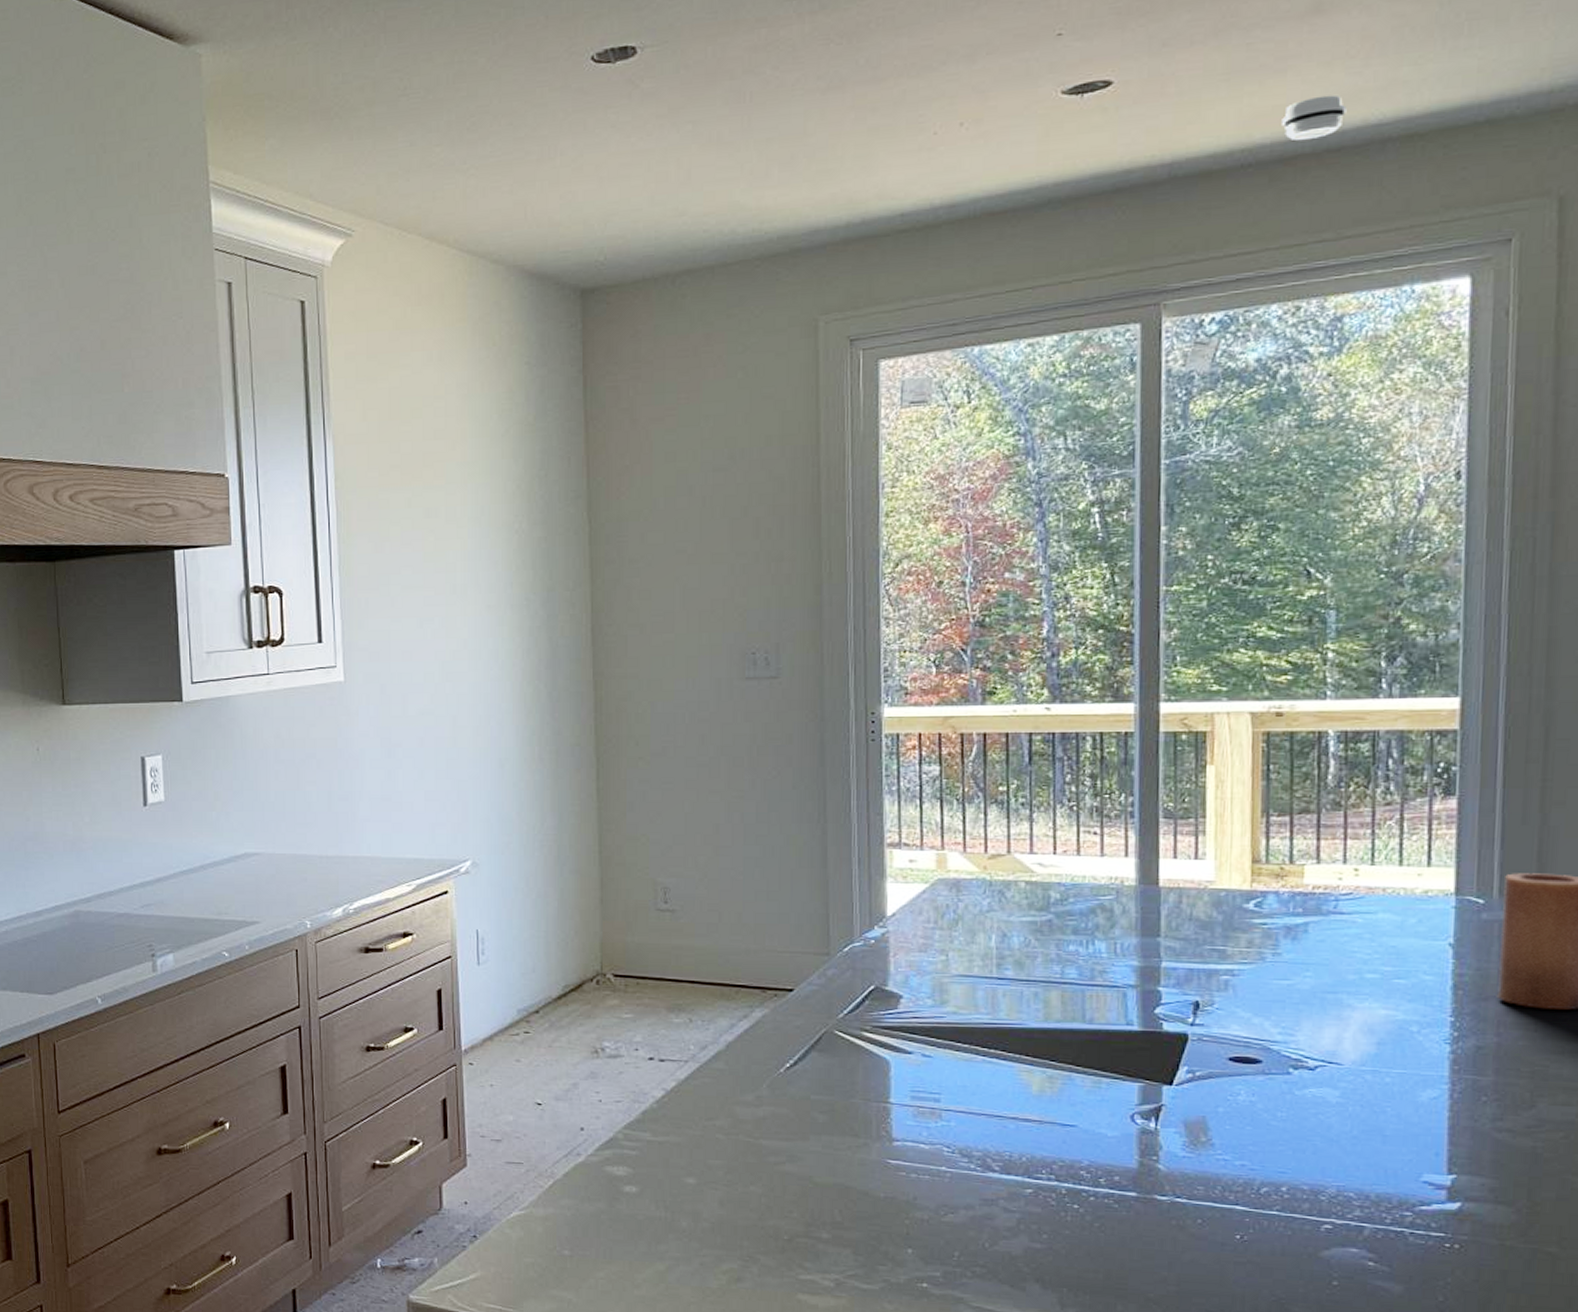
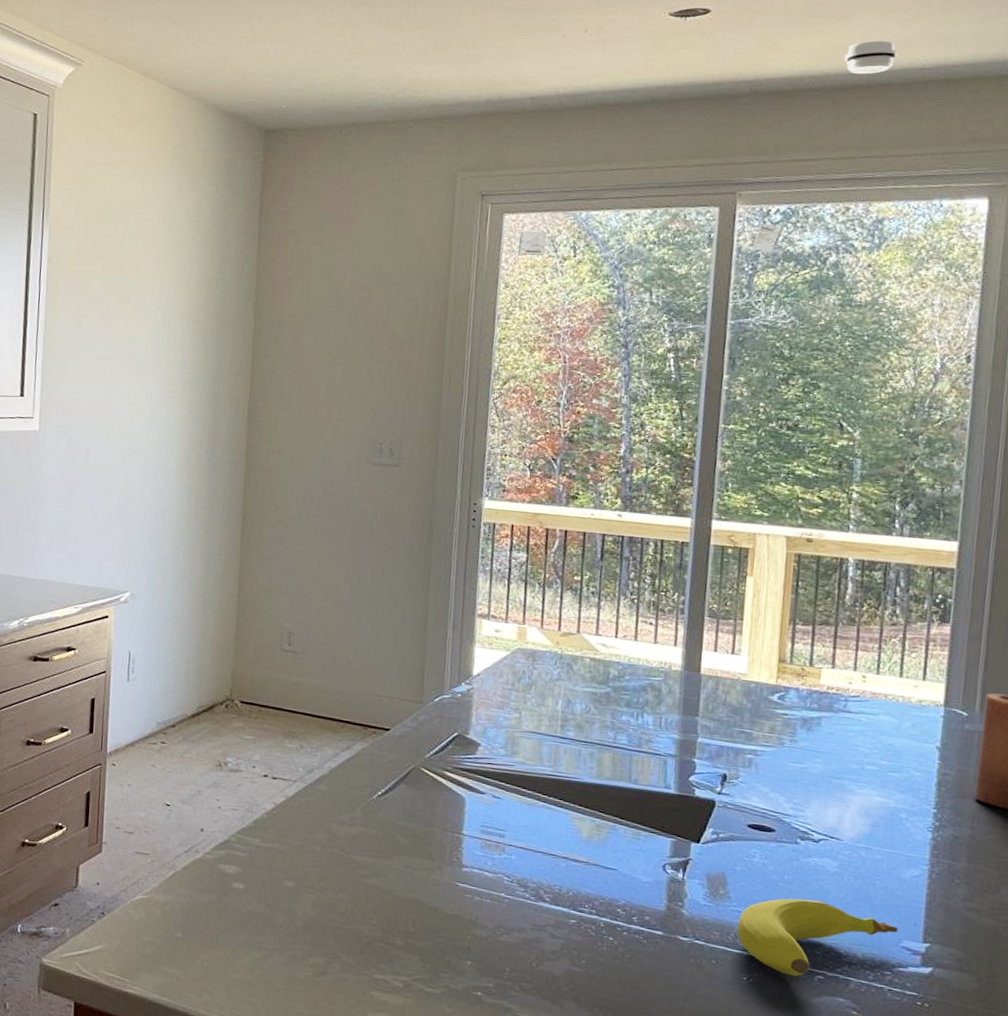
fruit: none [1225,1137,1417,1229] -> present [737,898,899,977]

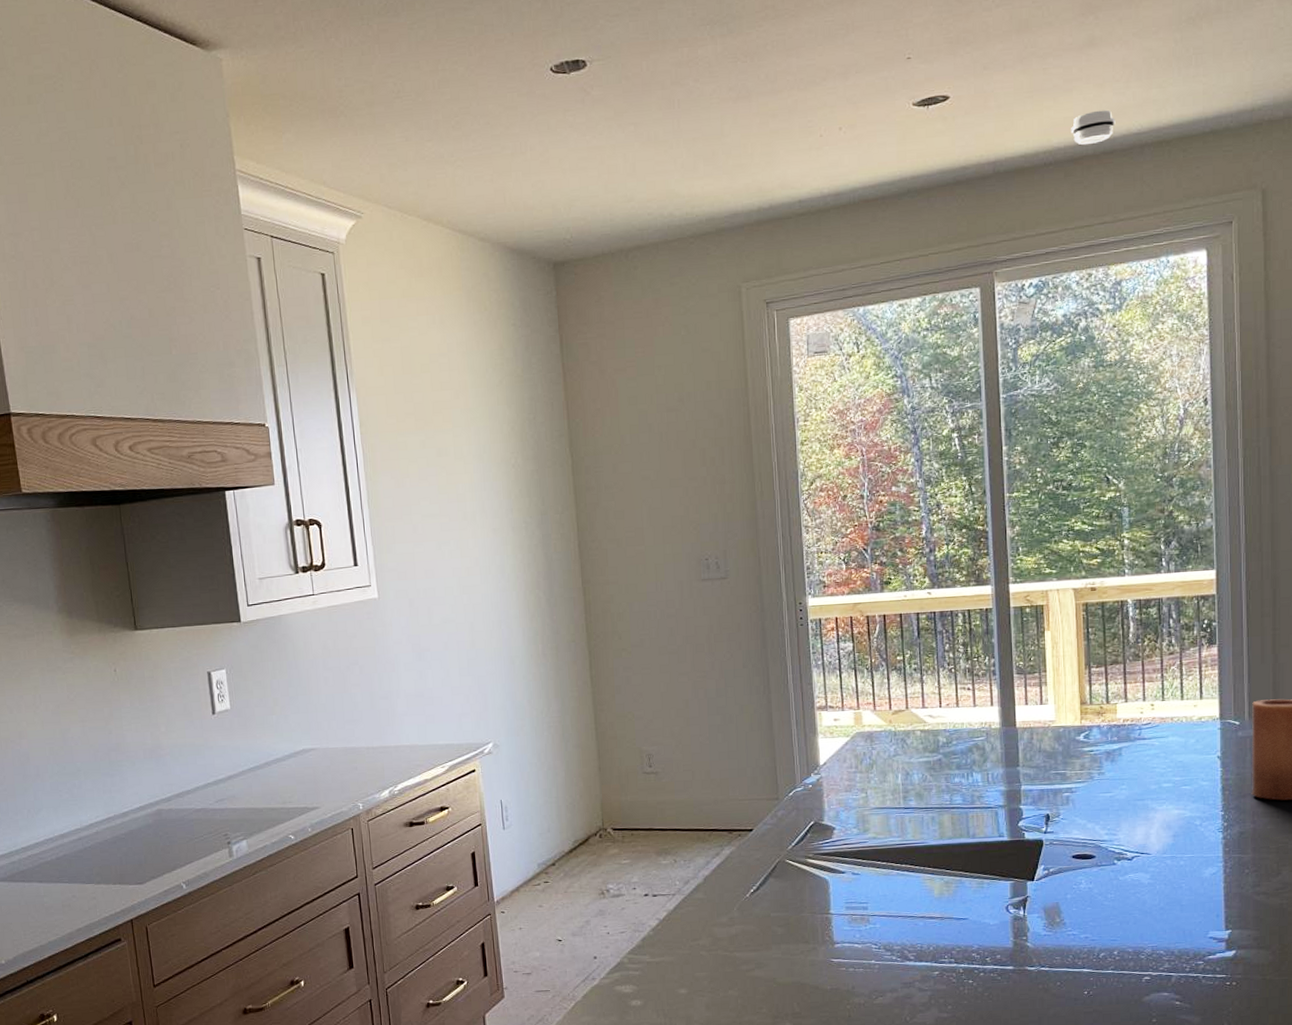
fruit: present [737,898,899,977] -> none [1075,911,1205,982]

